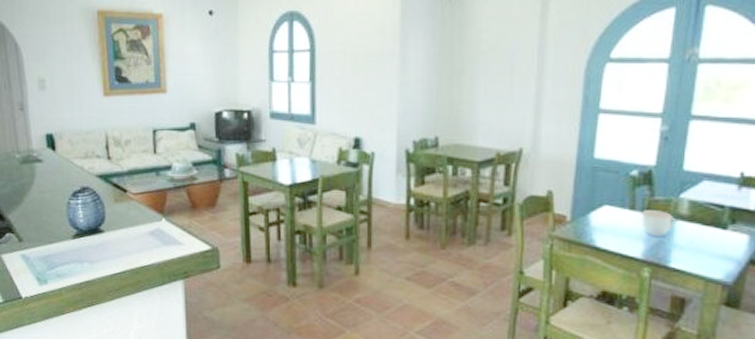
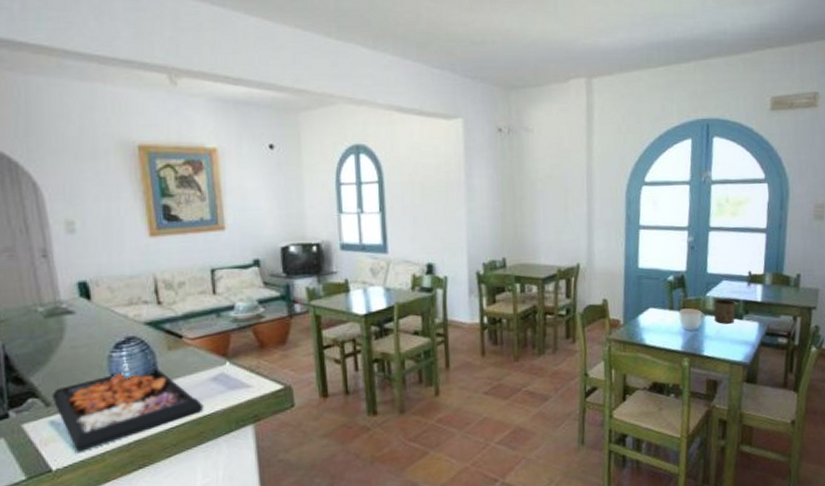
food tray: none [23,214,142,285] -> present [51,364,204,452]
cup: none [689,202,719,233] -> present [714,298,736,324]

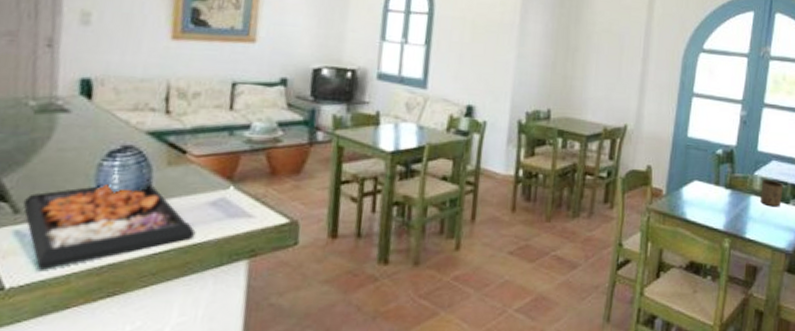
cup: present [678,308,706,332] -> none [724,185,752,211]

